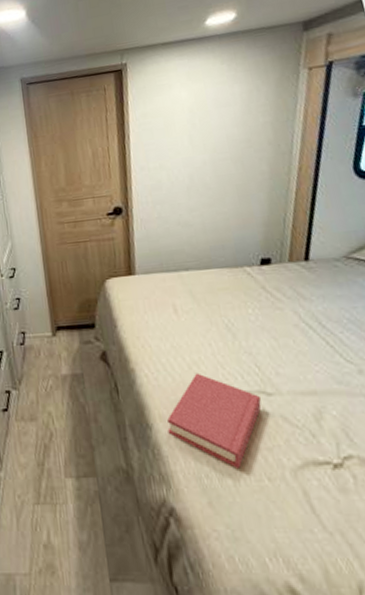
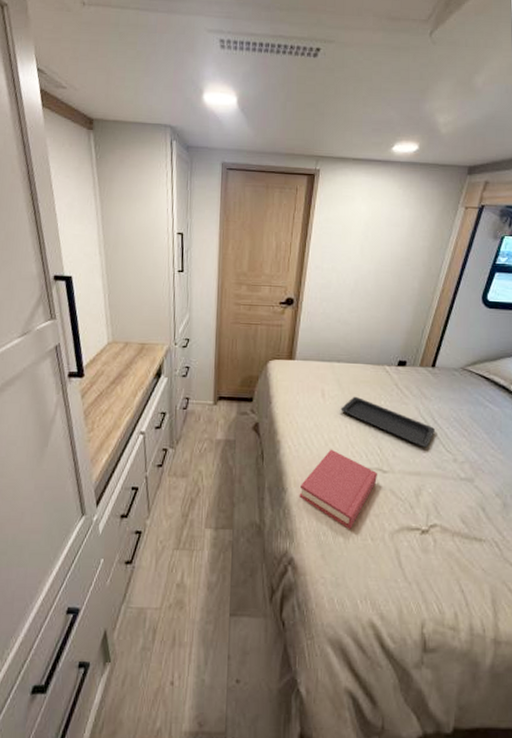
serving tray: none [199,307,326,360] -> present [341,396,436,448]

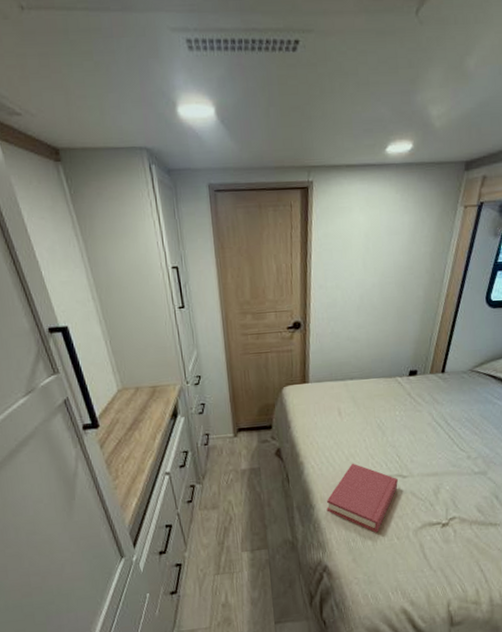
serving tray: present [341,396,436,448] -> none [358,410,449,450]

